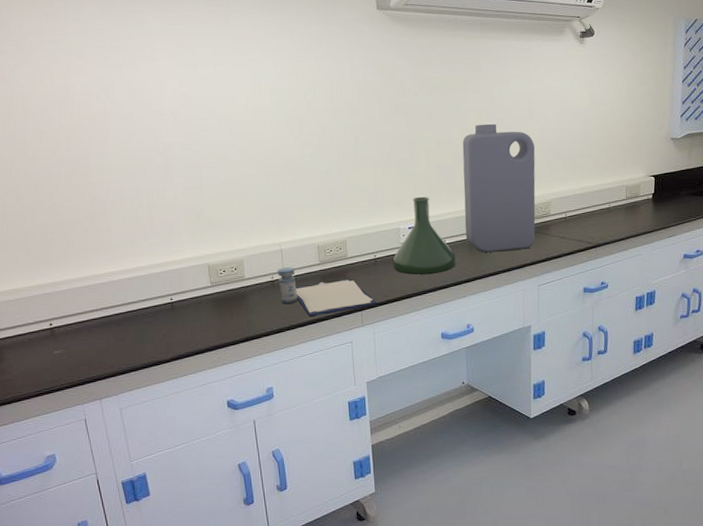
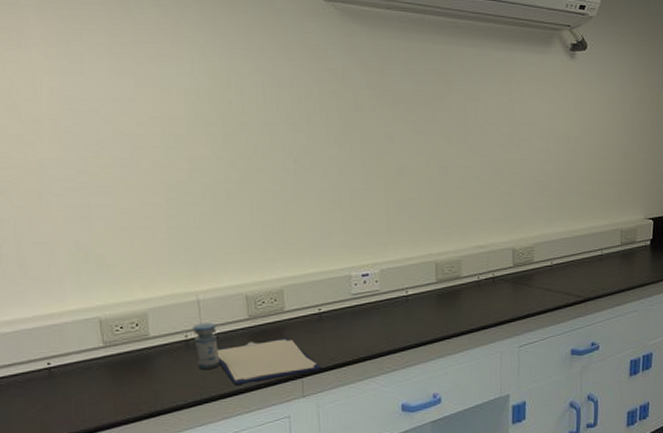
flask: present [392,196,456,275] -> none [341,236,420,333]
container: present [462,124,536,253] -> none [429,151,517,307]

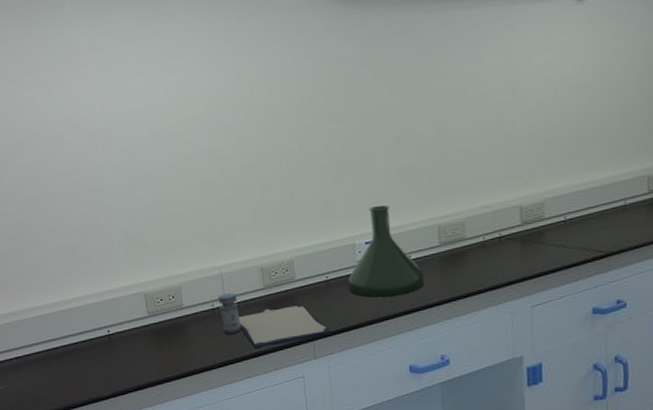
flask: none [341,236,420,333] -> present [347,205,425,298]

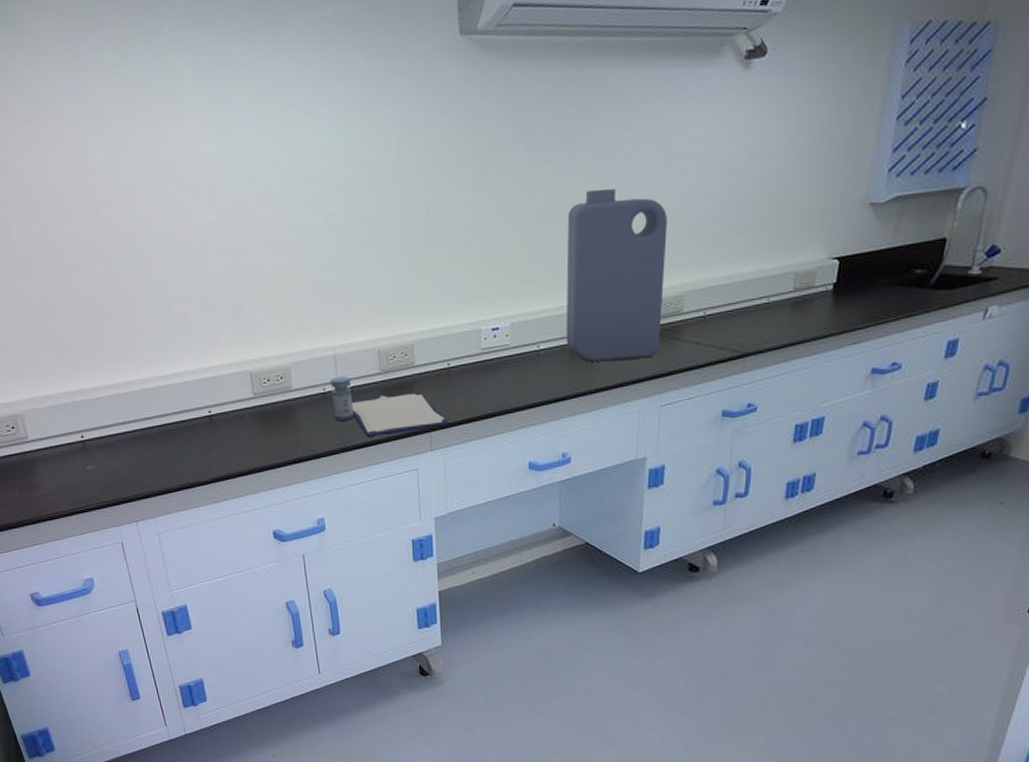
flask: present [347,205,425,298] -> none [470,288,552,389]
container: none [427,112,526,269] -> present [565,189,667,362]

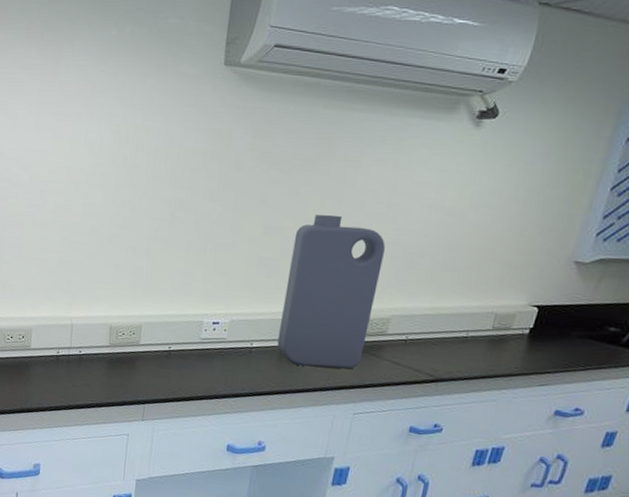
medicine: present [330,376,353,421] -> none [62,343,82,383]
notepad: present [351,392,449,437] -> none [79,366,163,401]

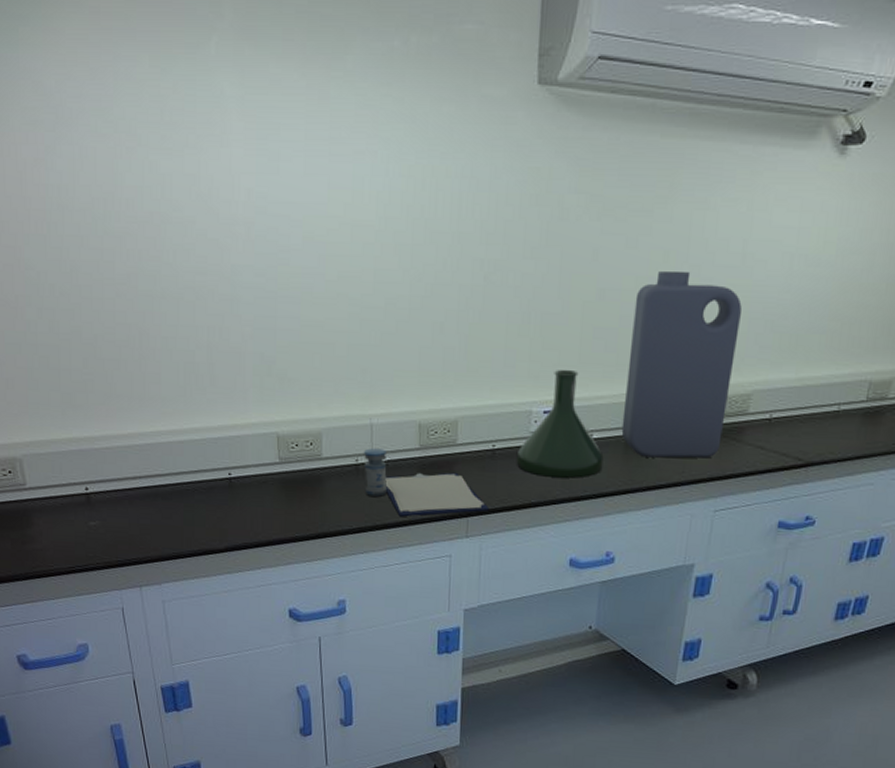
medicine: none [62,343,82,383] -> present [364,448,387,497]
notepad: none [79,366,163,401] -> present [385,472,489,517]
flask: none [187,289,261,378] -> present [516,369,604,478]

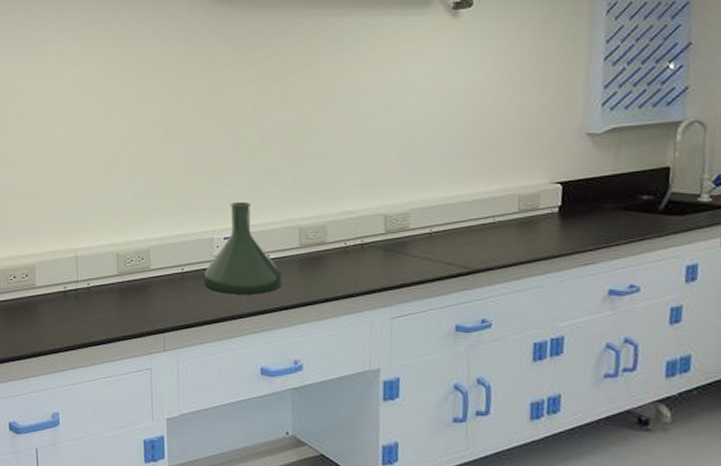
medicine: present [364,448,387,497] -> none [71,277,91,318]
notepad: present [385,472,489,517] -> none [90,294,183,335]
container: present [621,271,742,459] -> none [294,117,390,272]

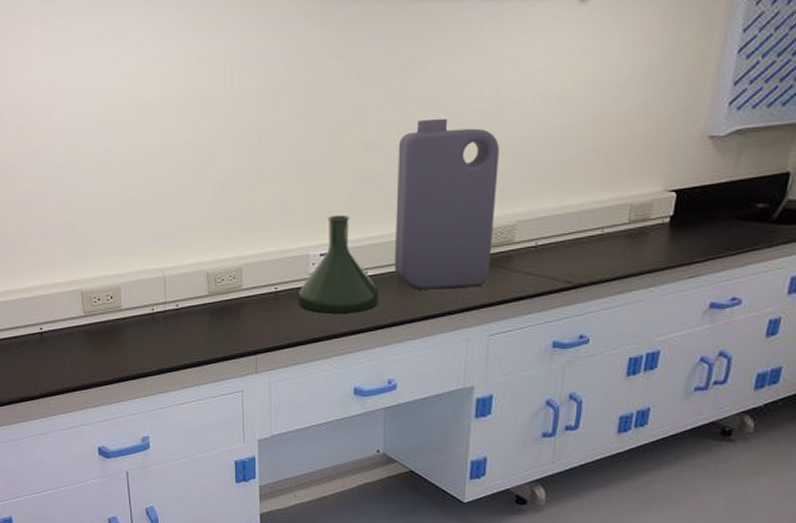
container: none [294,117,390,272] -> present [394,119,499,290]

